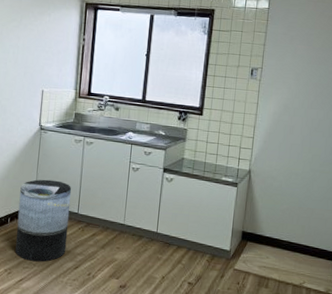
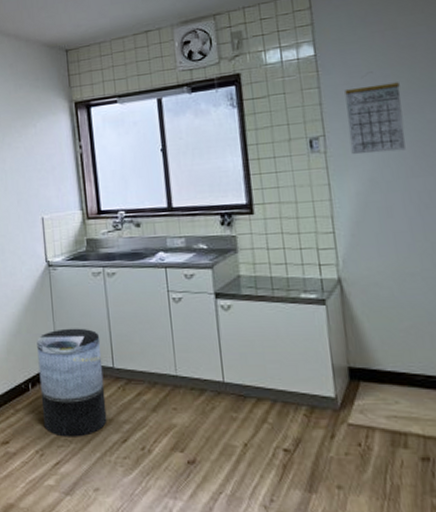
calendar: none [277,29,318,89] -> present [345,71,406,155]

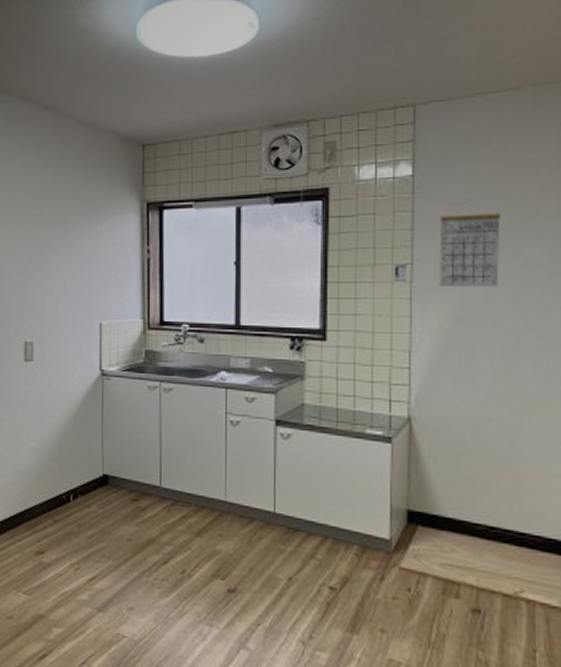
trash can: present [37,328,107,437] -> none [82,441,150,554]

